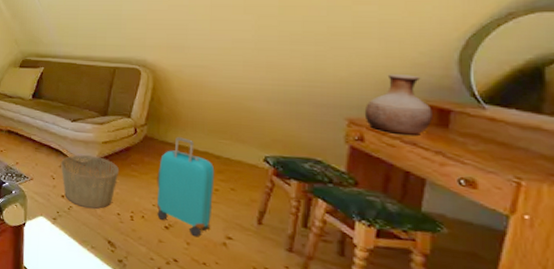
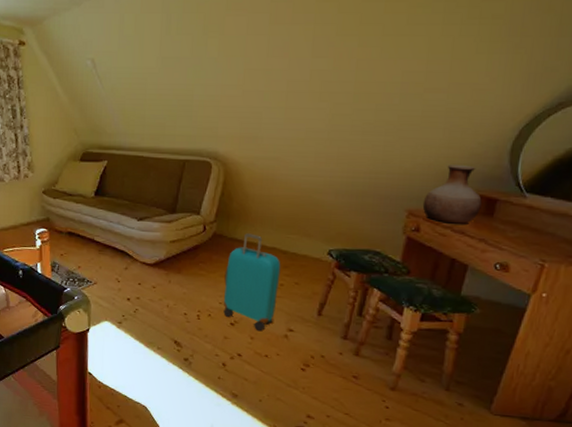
basket: present [61,155,120,209] -> none [126,255,187,311]

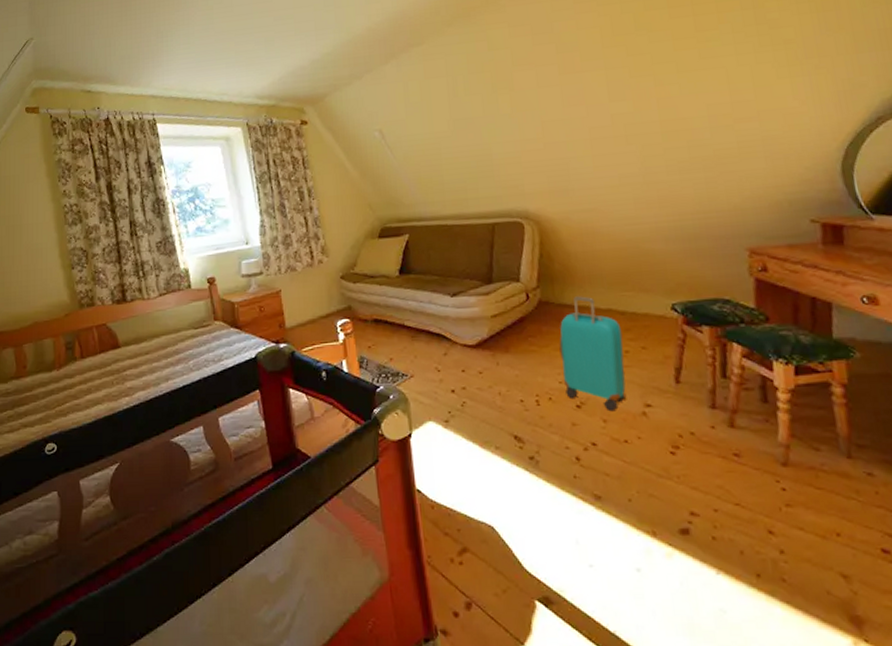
vase: present [422,165,482,224] -> none [762,192,828,259]

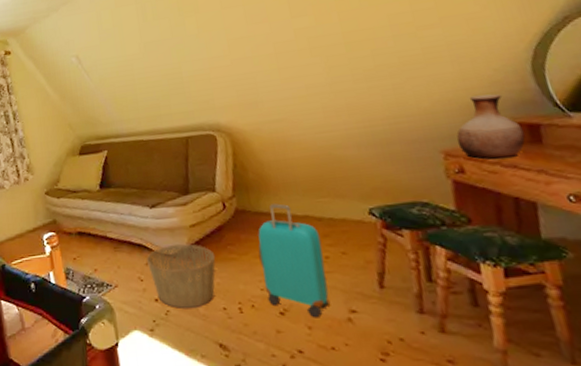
basket: none [445,334,516,401] -> present [147,244,216,309]
vase: none [762,192,828,259] -> present [456,93,525,159]

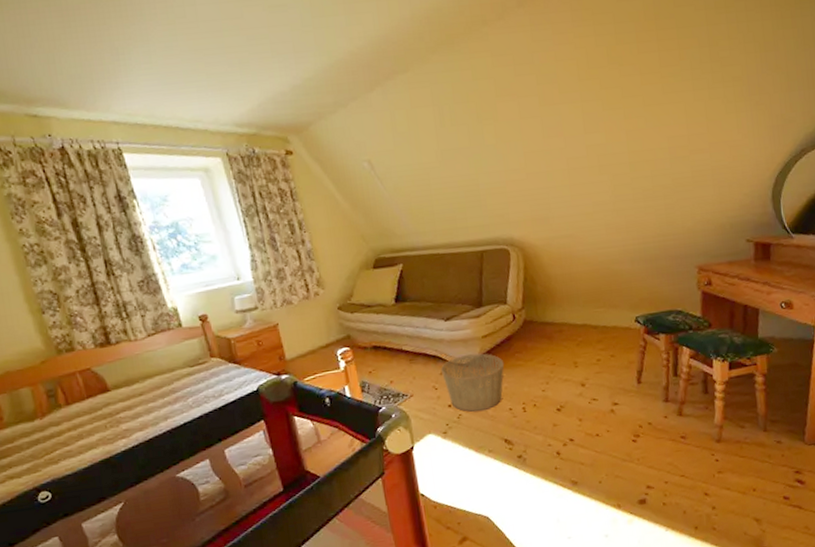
suitcase: present [258,203,329,318] -> none [541,314,598,412]
vase: present [456,93,525,159] -> none [709,216,759,273]

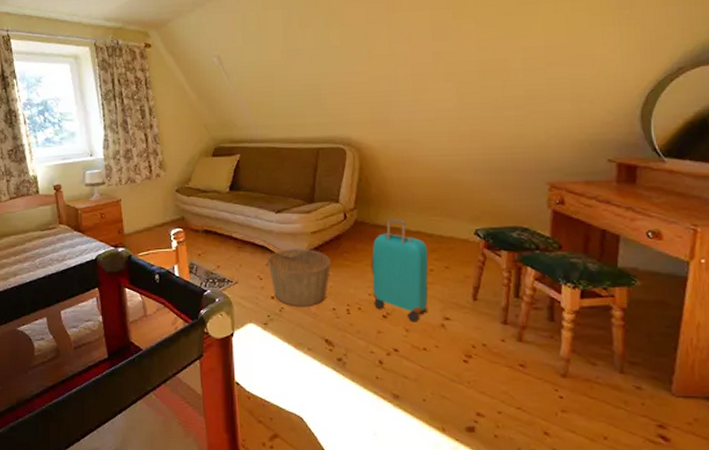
suitcase: none [541,314,598,412] -> present [371,218,429,323]

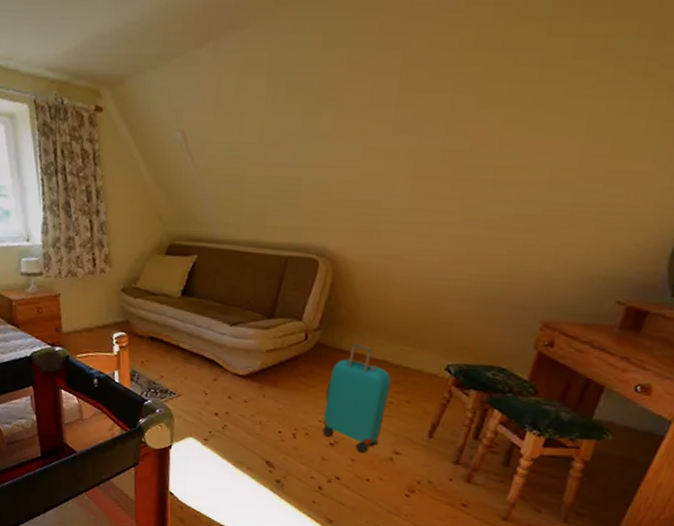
basket: present [268,249,332,308] -> none [215,365,284,427]

